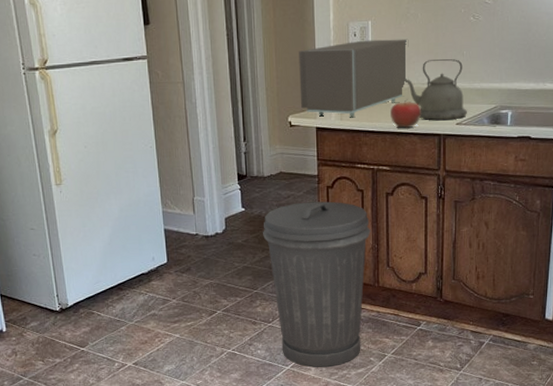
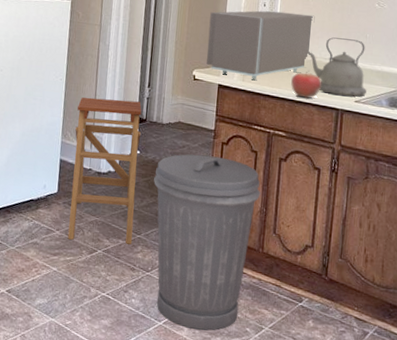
step ladder: none [173,158,250,306] -> present [67,97,142,244]

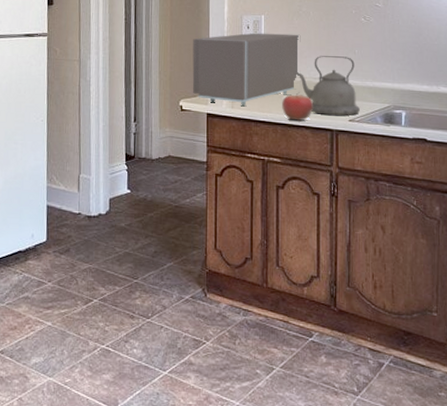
step ladder: present [67,97,142,244] -> none [60,137,131,291]
trash can: present [154,154,261,331] -> none [147,189,260,376]

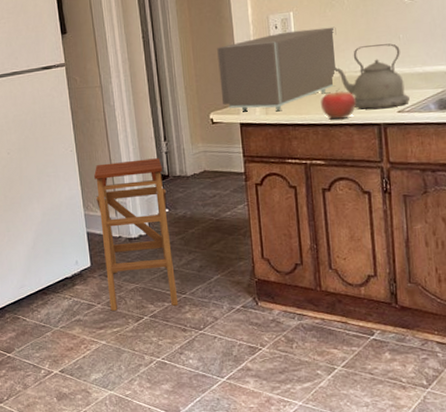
step ladder: none [60,137,131,291] -> present [94,158,179,311]

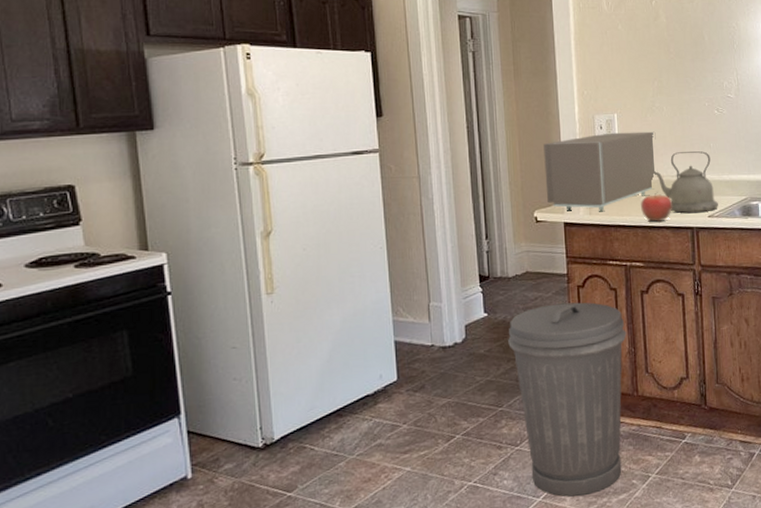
step ladder: present [94,158,179,311] -> none [406,257,495,431]
trash can: none [189,199,308,380] -> present [508,302,627,497]

